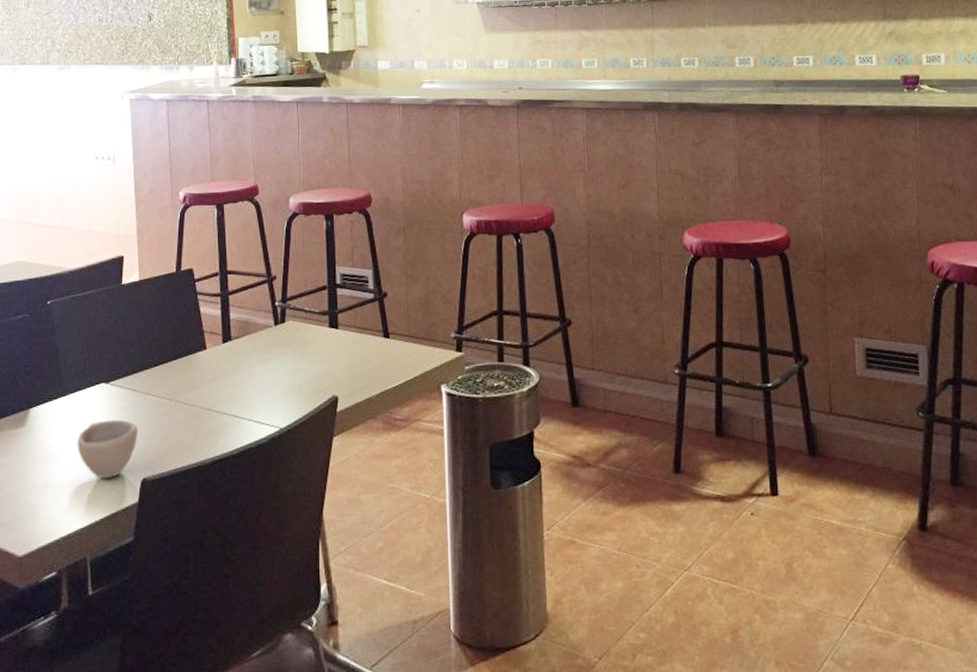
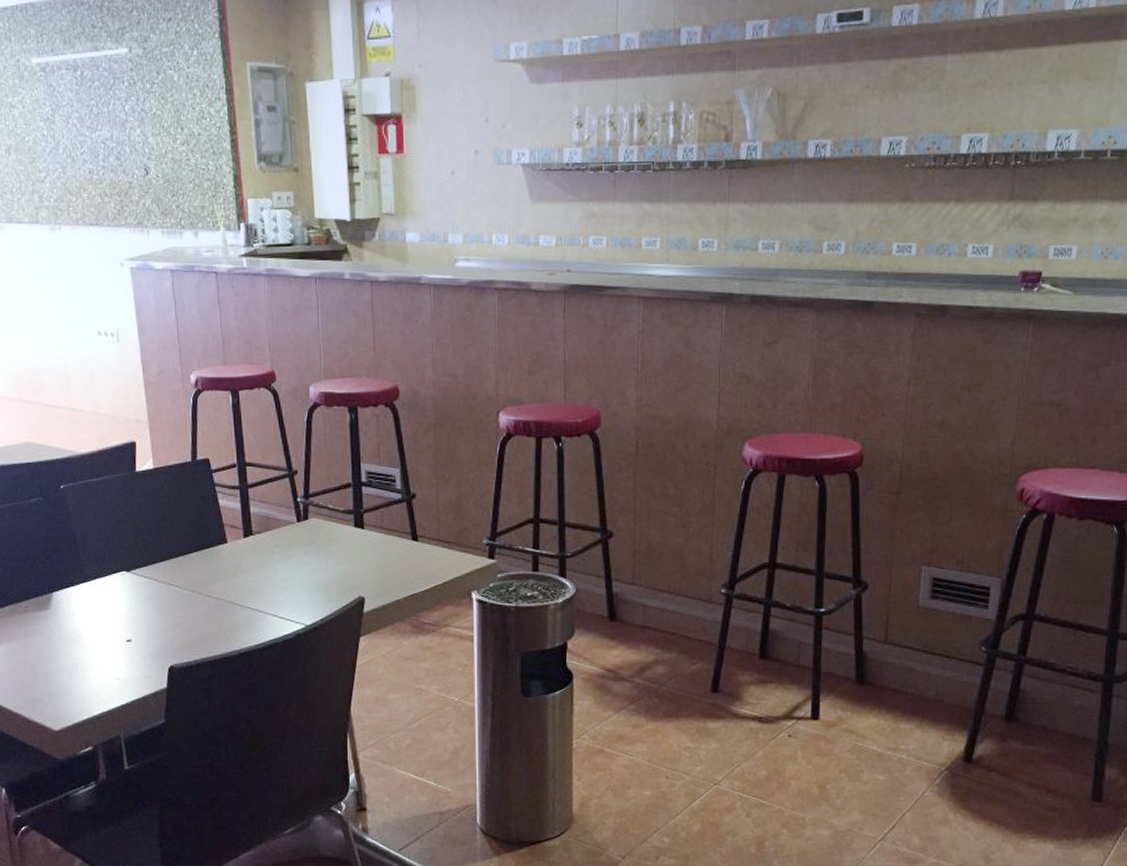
cup: present [77,419,138,479] -> none [102,607,163,665]

